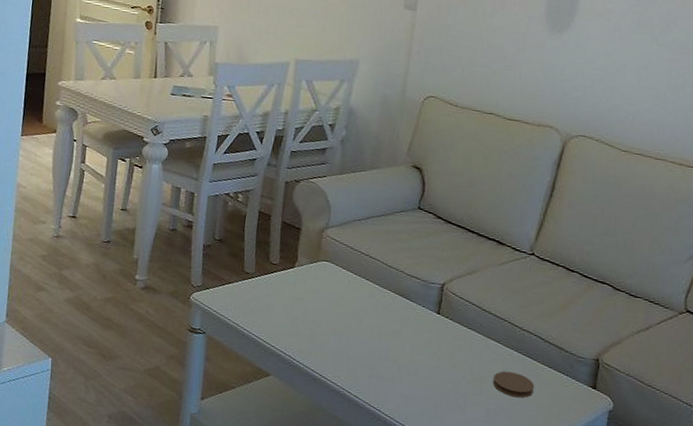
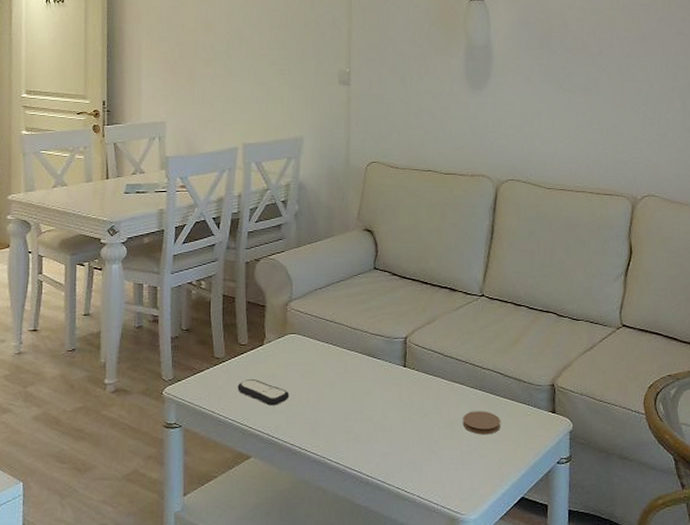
remote control: none [264,298,316,330] -> present [237,378,289,406]

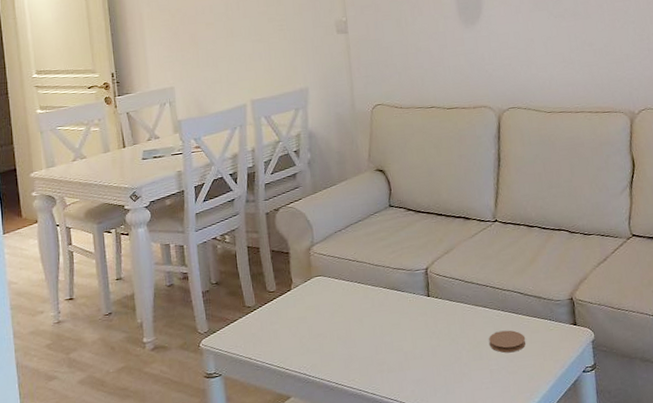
remote control: present [237,378,289,406] -> none [270,323,321,347]

